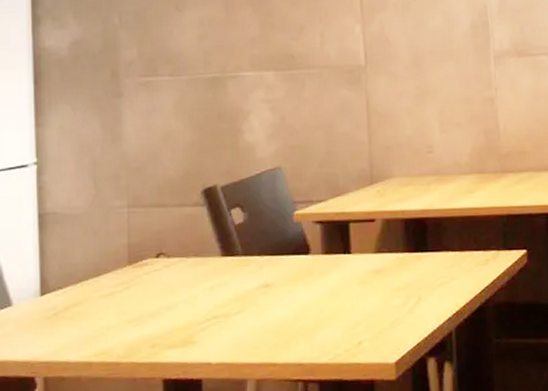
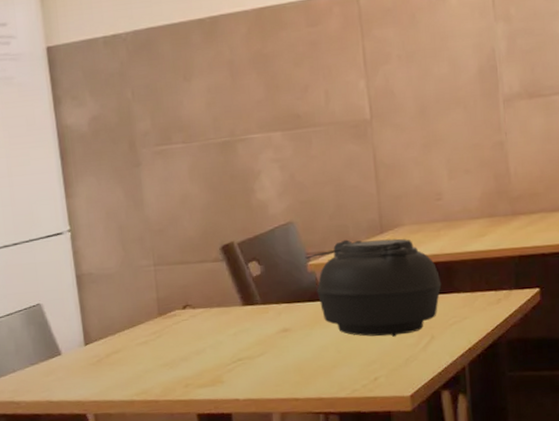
teapot: none [292,189,431,297] -> present [305,238,442,337]

